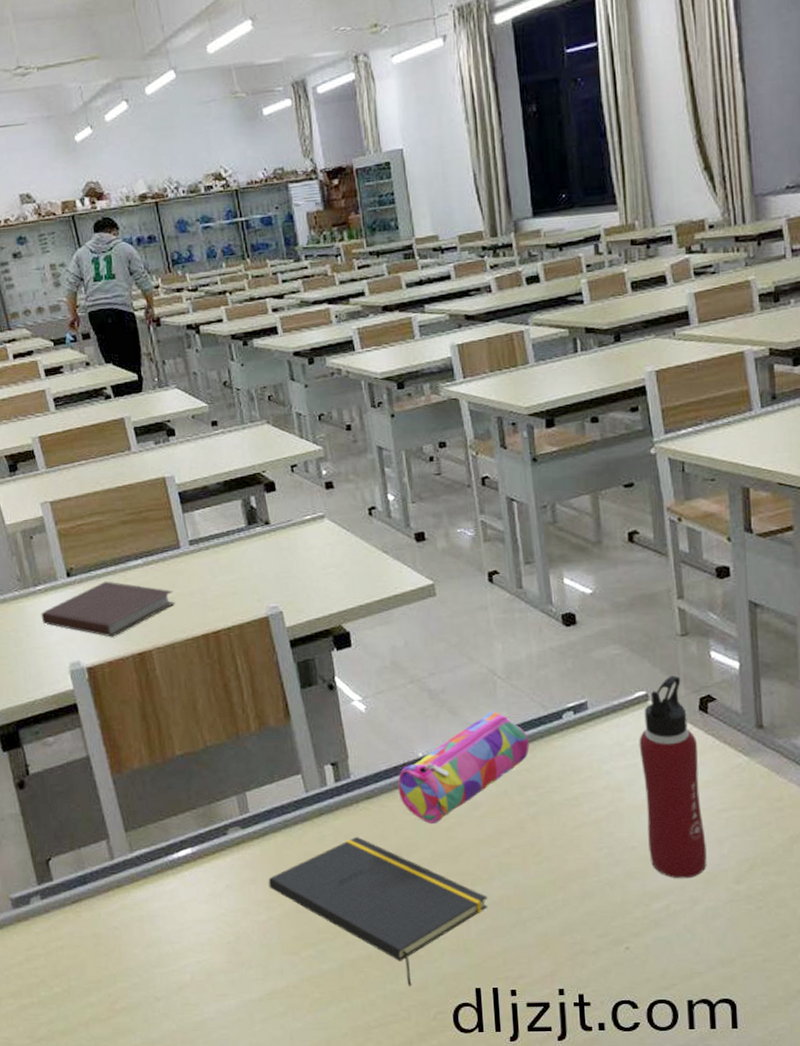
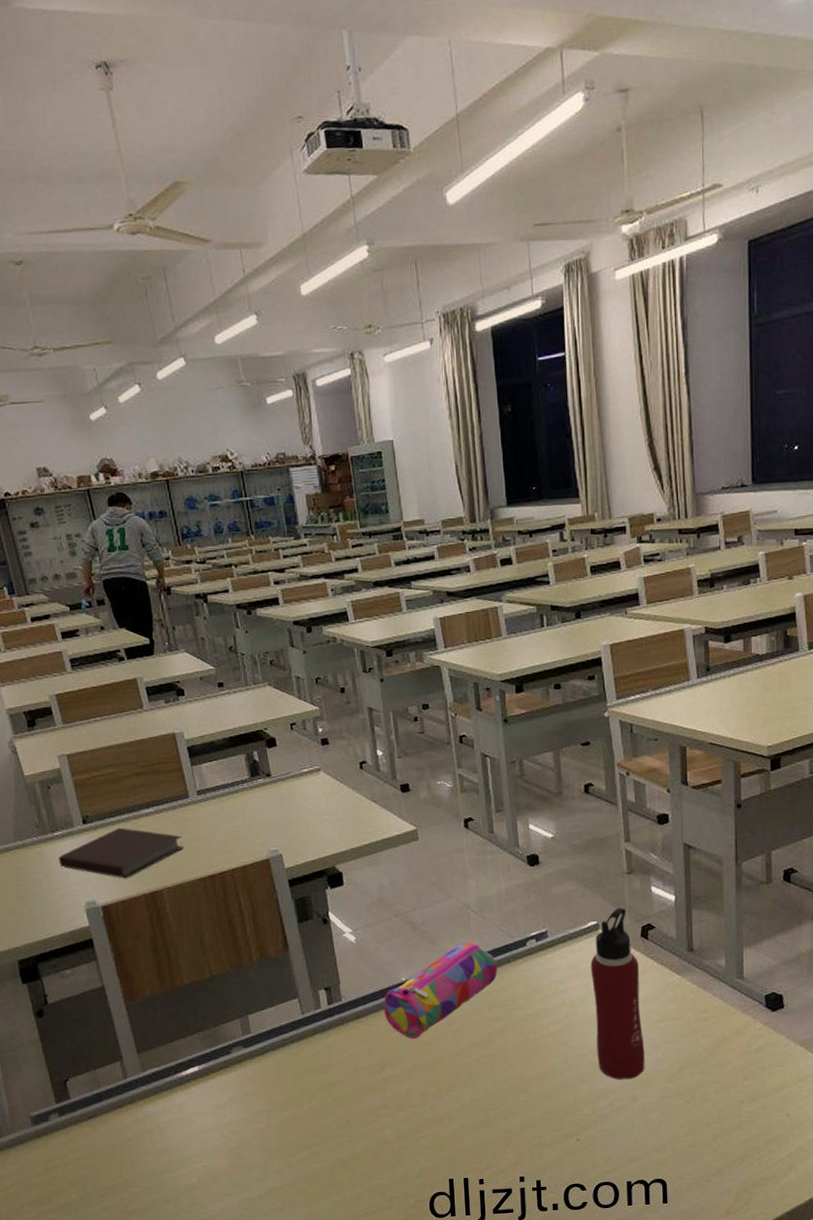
notepad: present [268,836,488,987] -> none [268,1051,461,1180]

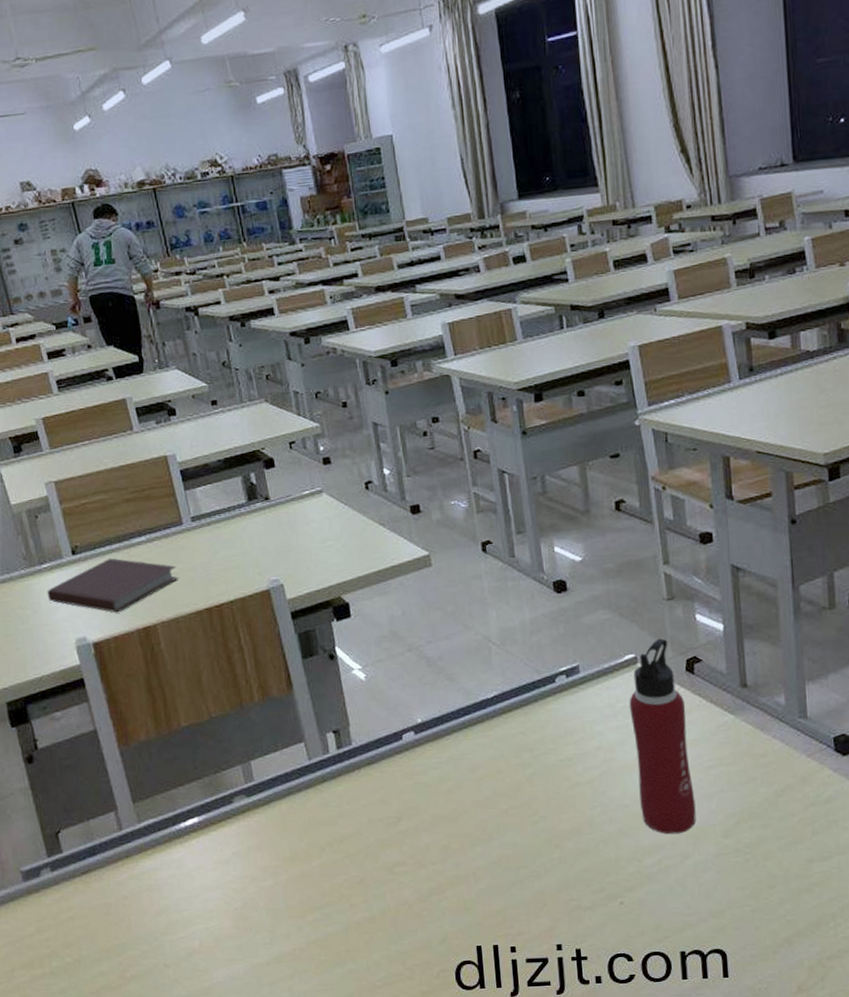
pencil case: present [383,940,498,1039] -> none [398,677,524,787]

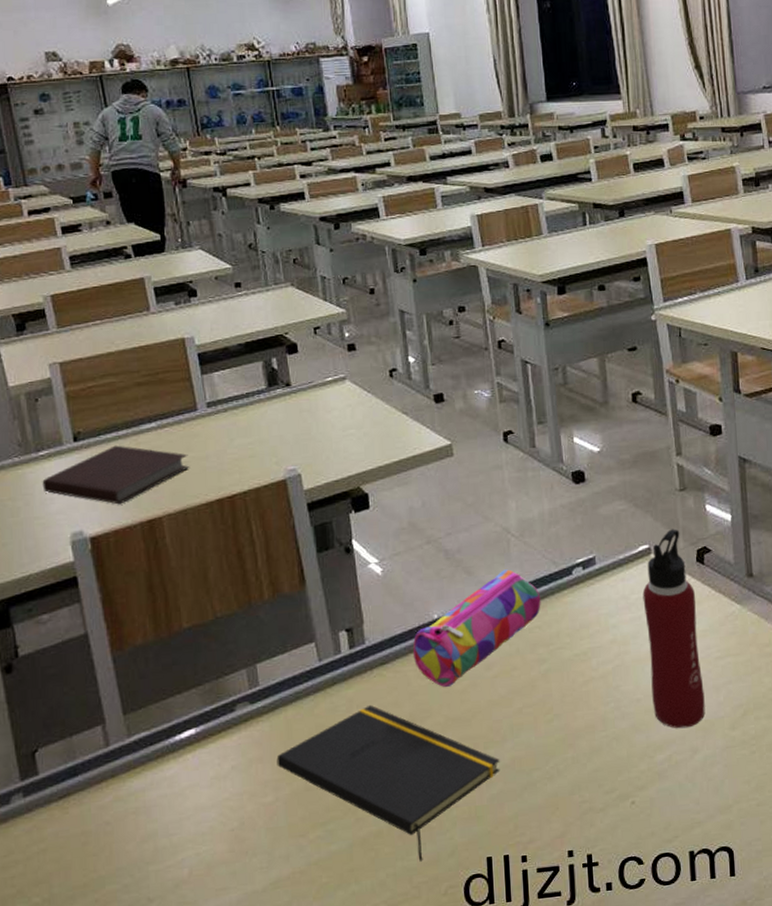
notepad: none [273,801,487,947] -> present [276,704,500,862]
pencil case: none [398,677,524,787] -> present [412,569,541,687]

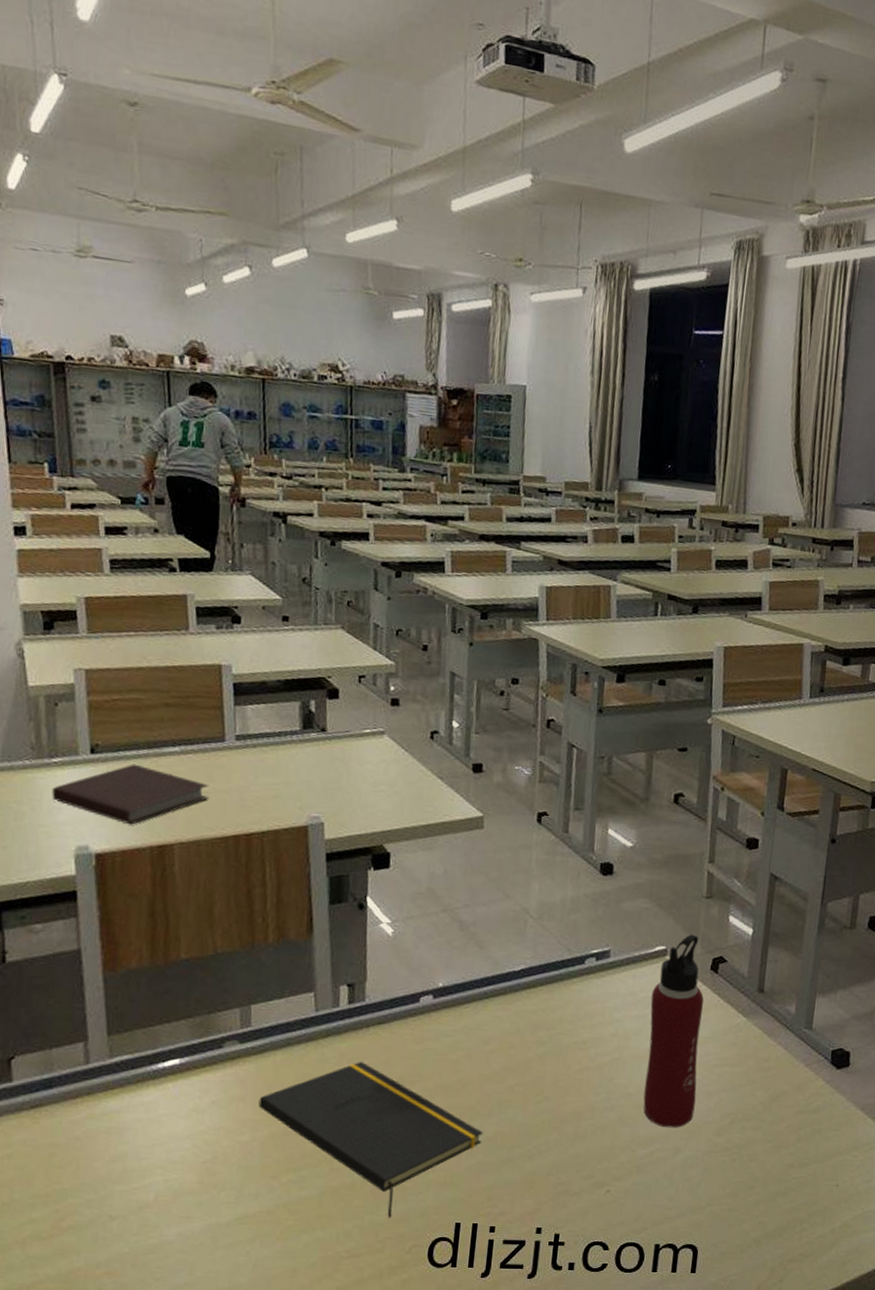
pencil case: present [412,569,541,687] -> none [412,949,550,1055]

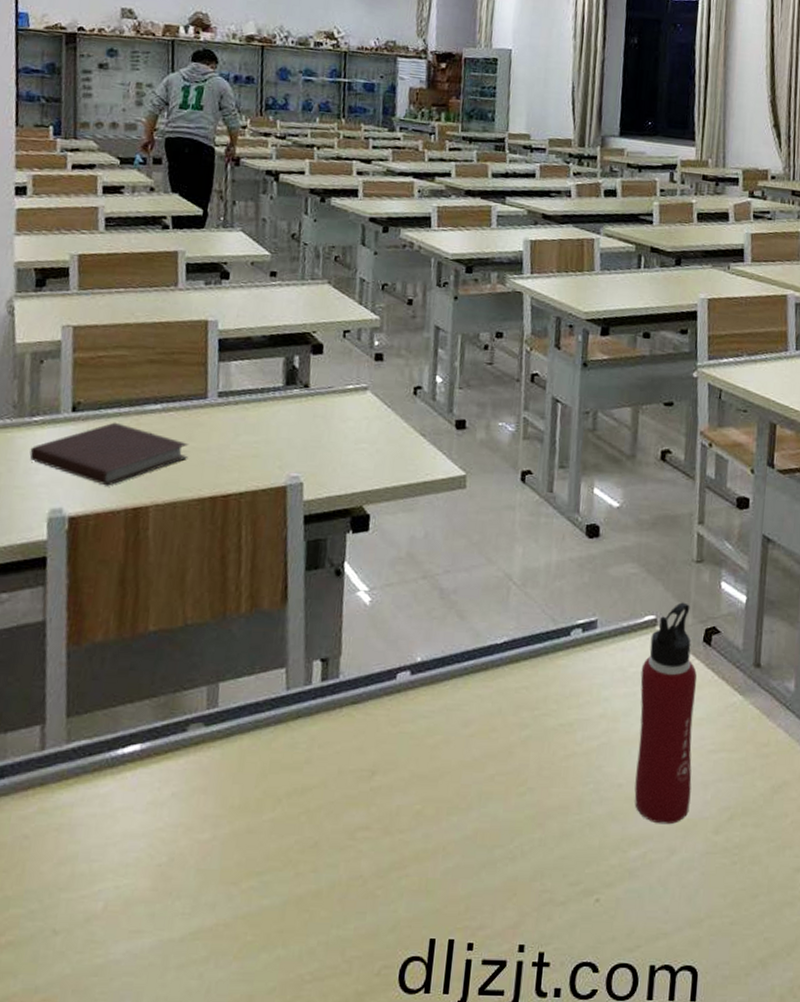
notepad: present [258,1061,483,1218] -> none [221,746,462,933]

